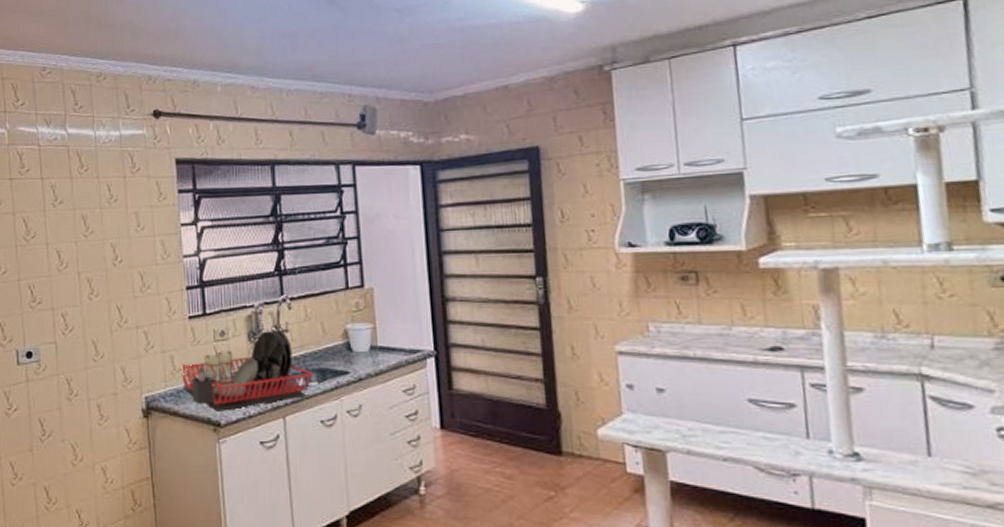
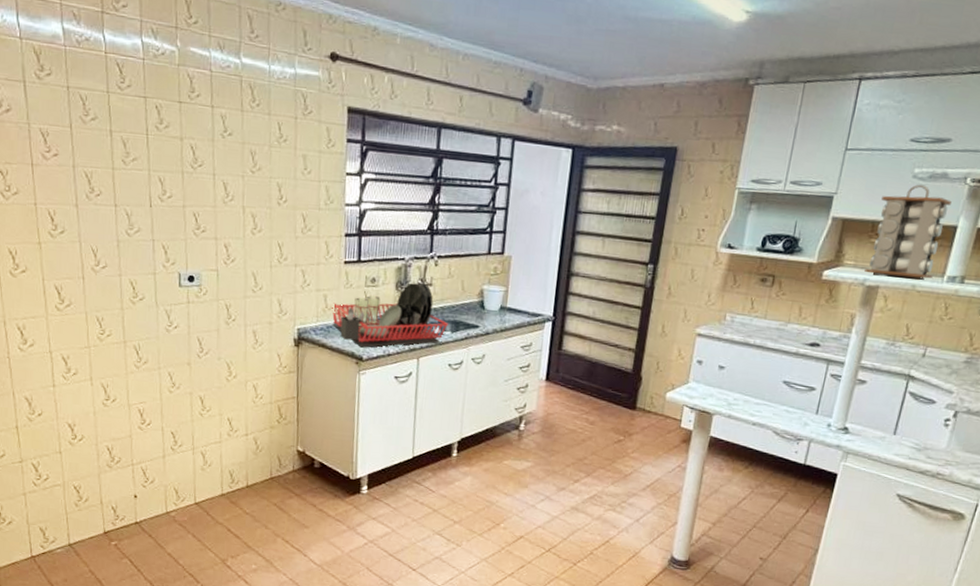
spice rack: none [805,144,907,255] -> present [864,184,951,280]

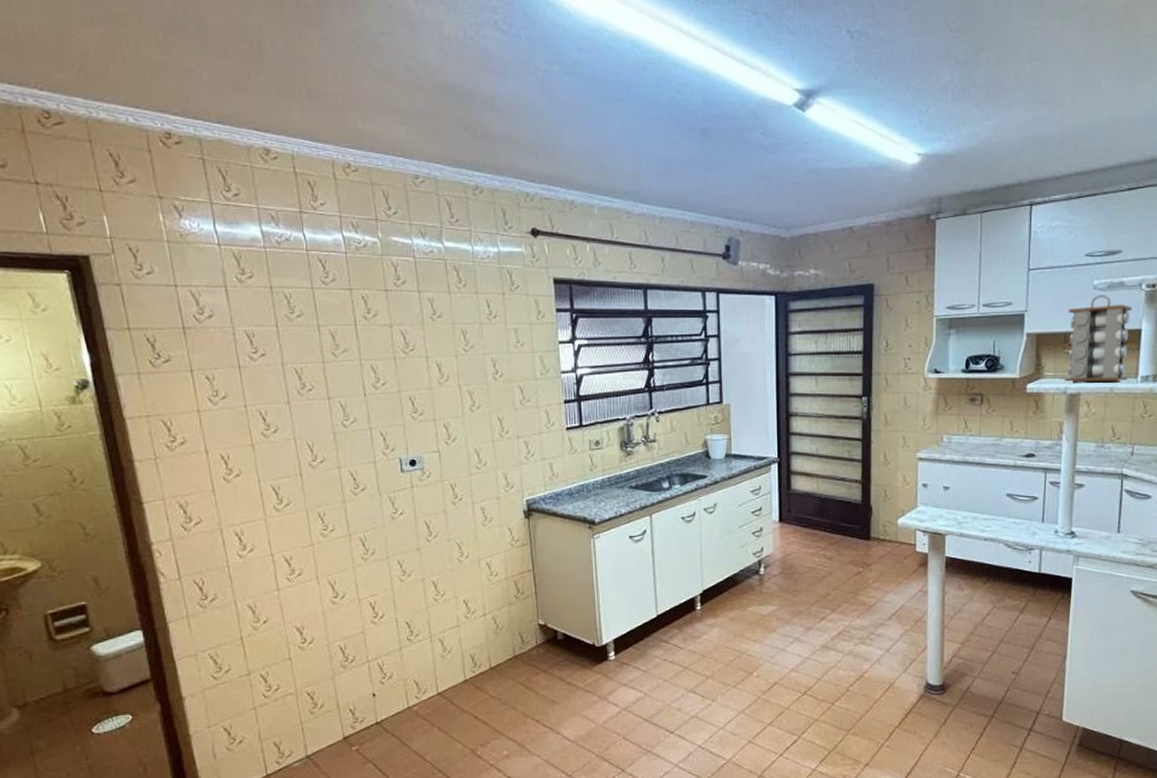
dish rack: present [332,283,449,348] -> none [559,440,677,511]

